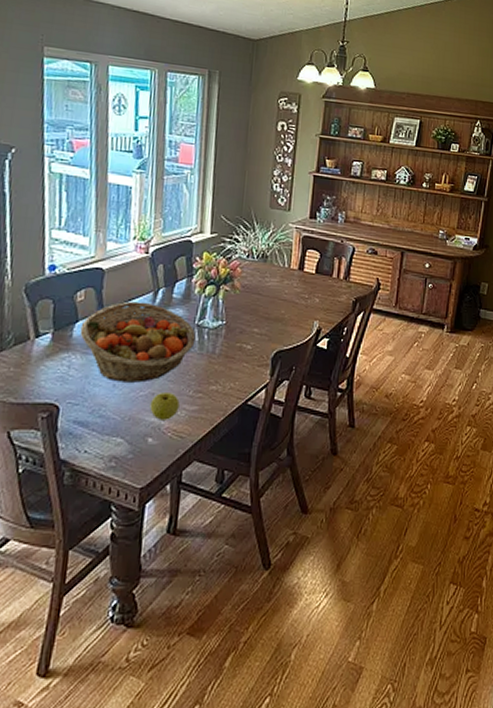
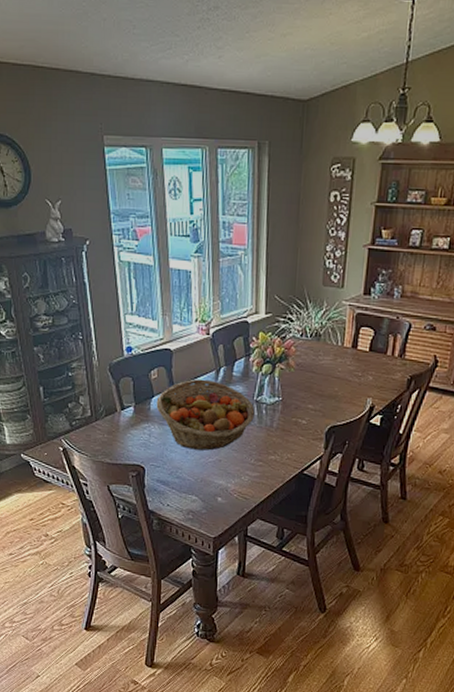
apple: present [150,393,180,420] -> none [218,460,243,484]

